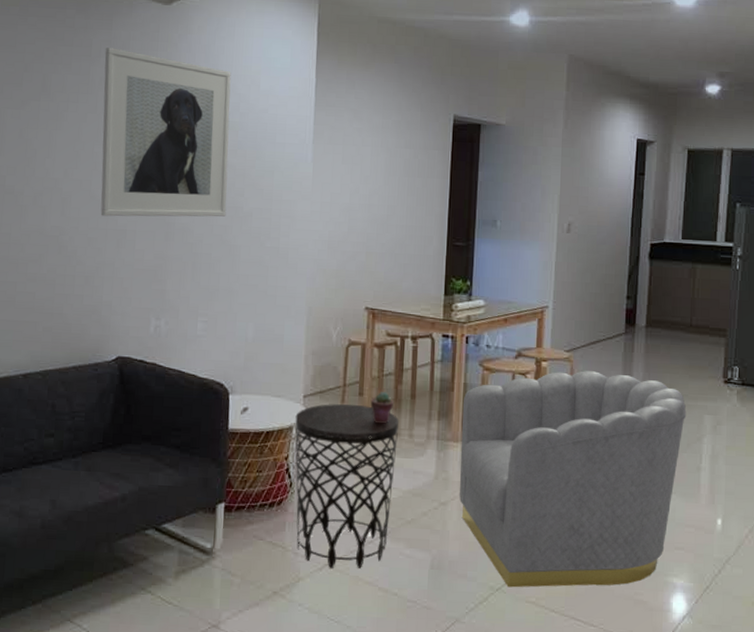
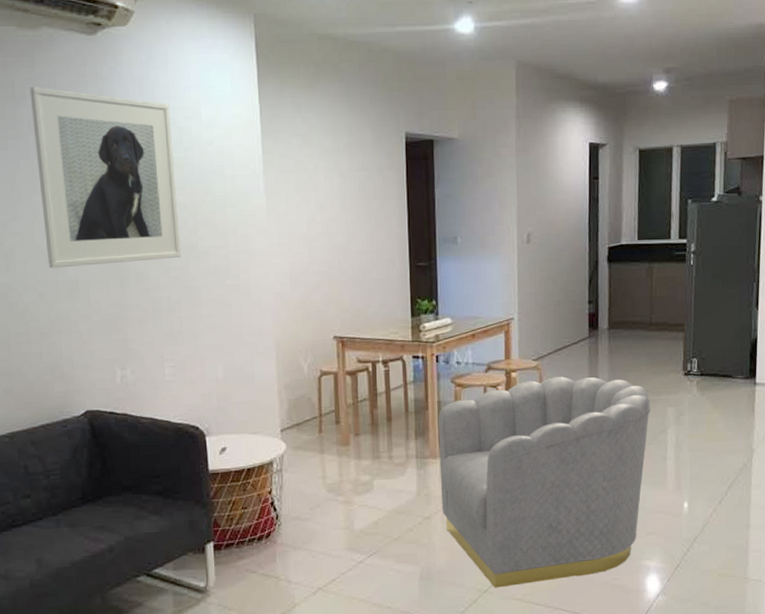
side table: present [295,403,400,569] -> none [274,432,378,592]
potted succulent: present [370,392,393,424] -> none [347,418,370,449]

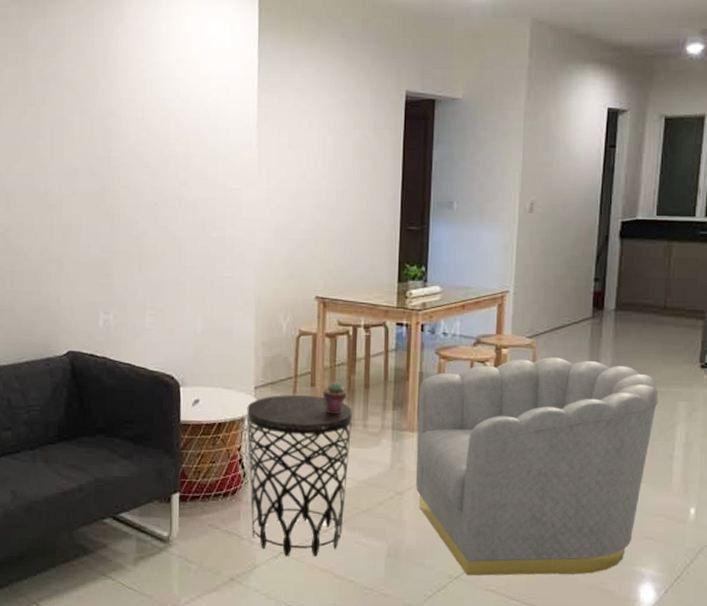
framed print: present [29,87,182,268] -> none [40,37,171,211]
side table: none [274,432,378,592] -> present [247,394,353,557]
potted succulent: none [347,418,370,449] -> present [322,382,346,414]

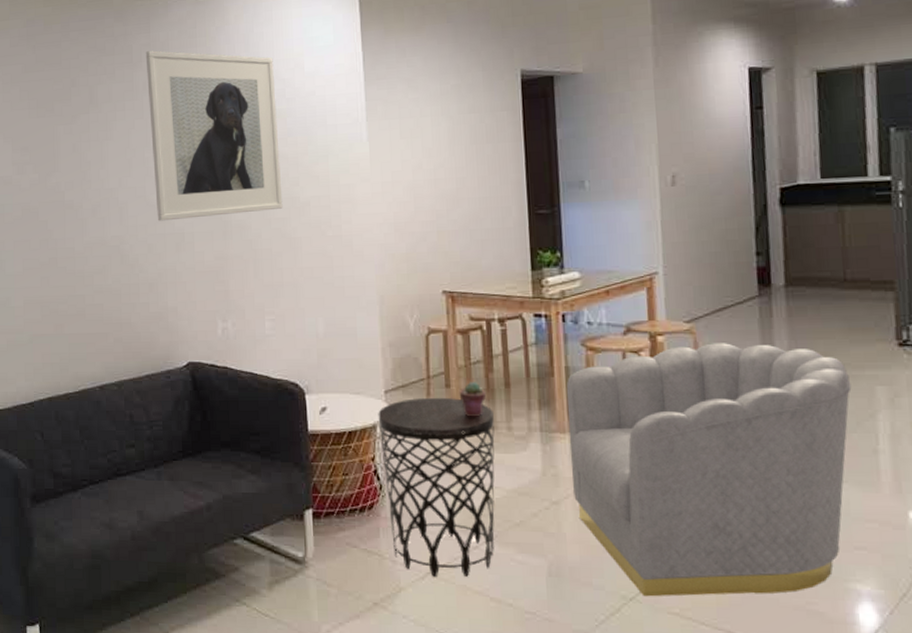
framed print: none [40,37,171,211] -> present [145,50,283,221]

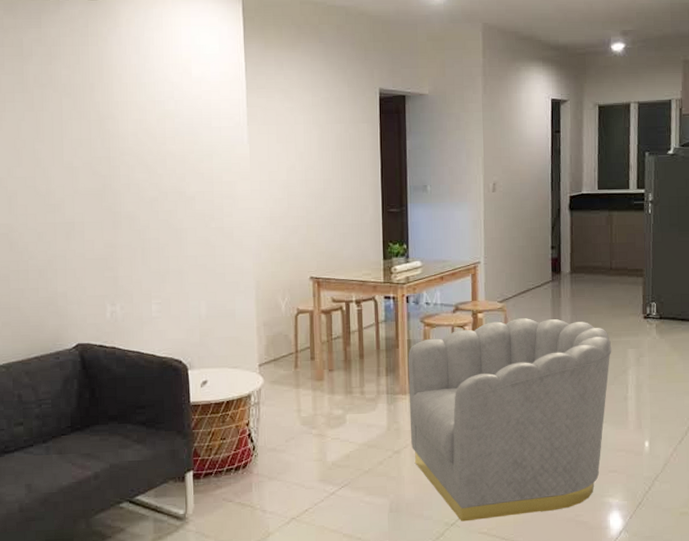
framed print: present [145,50,283,221] -> none [36,46,170,211]
side table: present [378,397,495,578] -> none [253,368,351,522]
potted succulent: present [459,382,486,417] -> none [322,354,344,384]

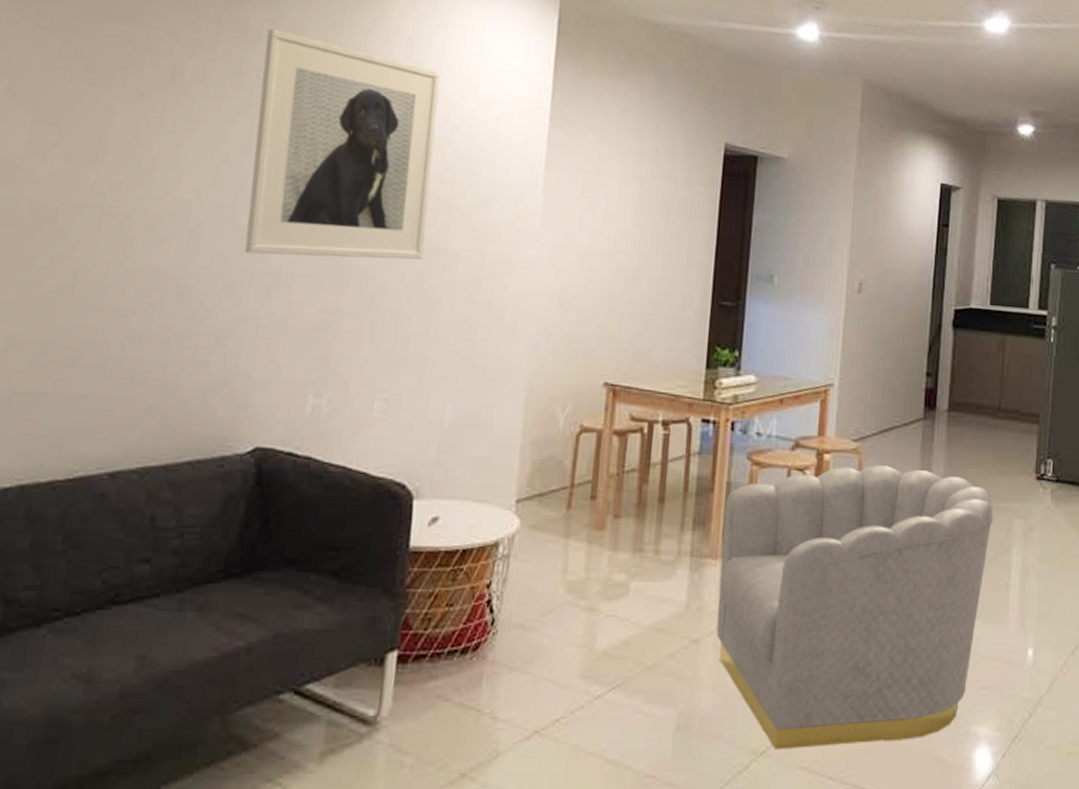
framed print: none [36,46,170,211] -> present [244,29,441,260]

